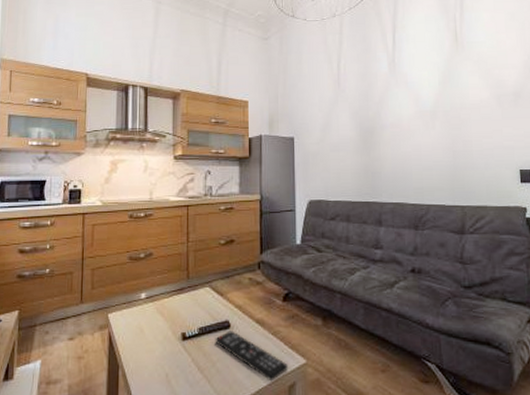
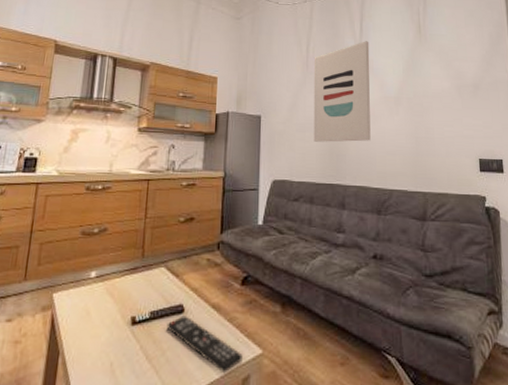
wall art: none [345,54,407,161] -> present [313,41,371,142]

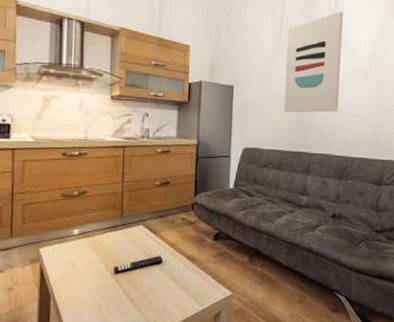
remote control: present [166,316,243,374] -> none [147,266,215,311]

